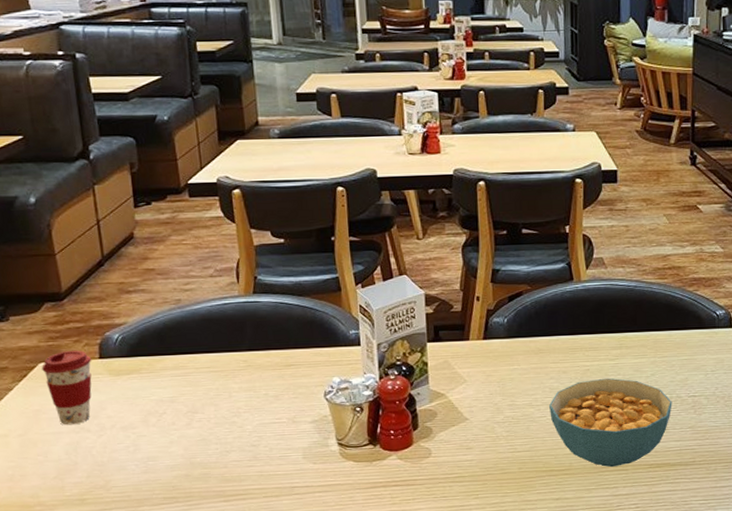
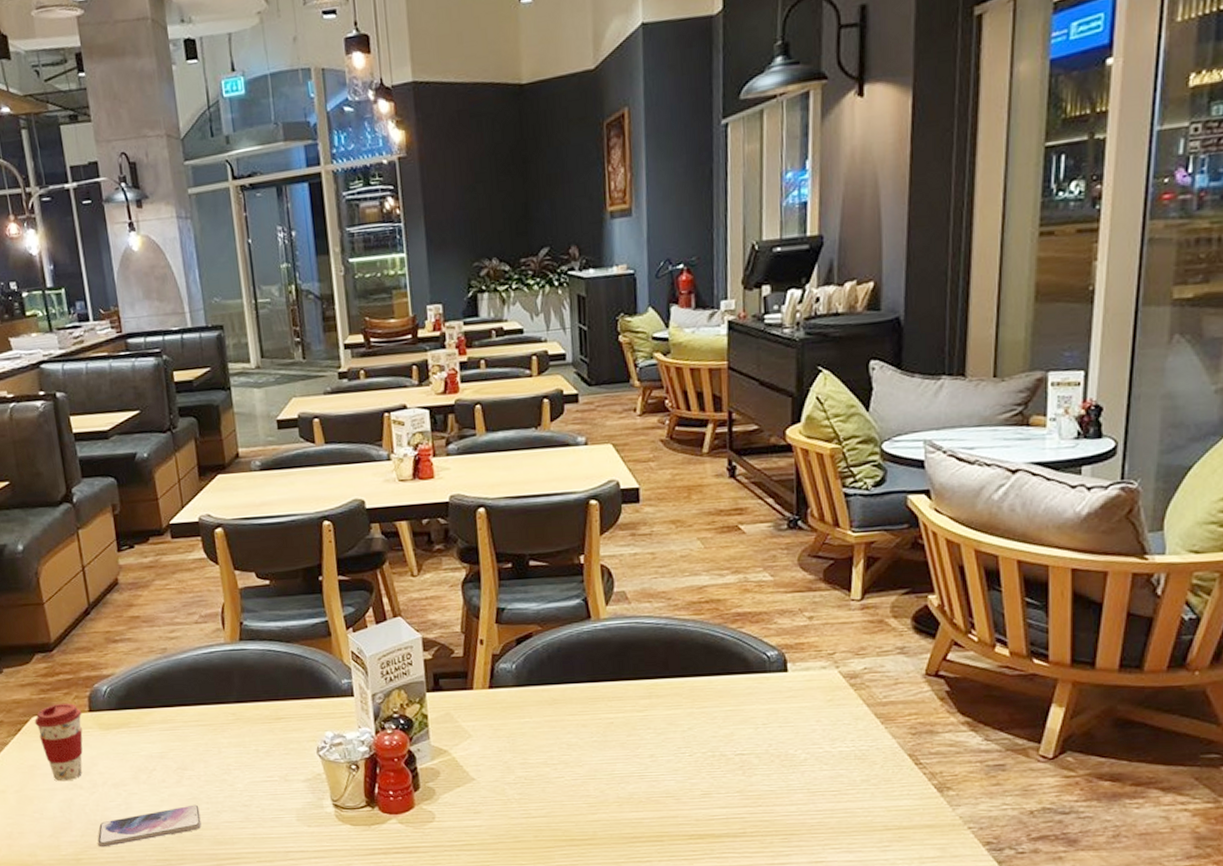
smartphone: none [104,445,210,488] -> present [97,804,202,848]
cereal bowl: present [549,378,672,468] -> none [567,732,715,838]

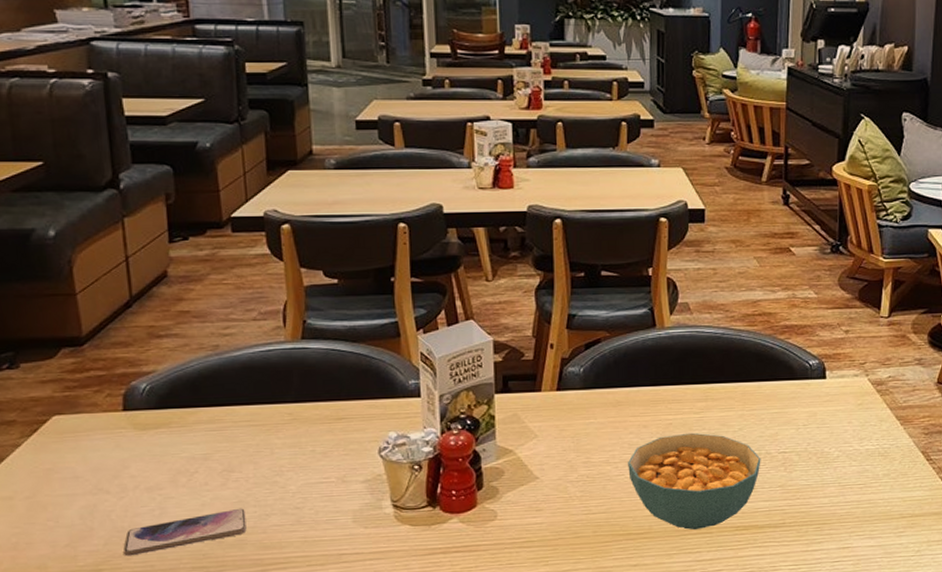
coffee cup: present [34,703,83,782] -> none [55,401,115,486]
cereal bowl: none [567,732,715,838] -> present [628,432,761,530]

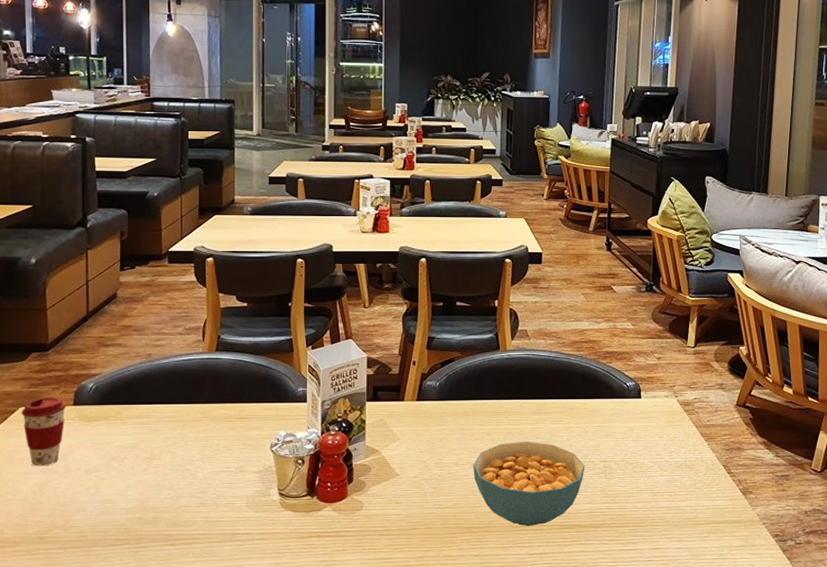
coffee cup: none [55,401,115,486] -> present [21,396,67,466]
smartphone: present [123,508,247,557] -> none [64,490,161,527]

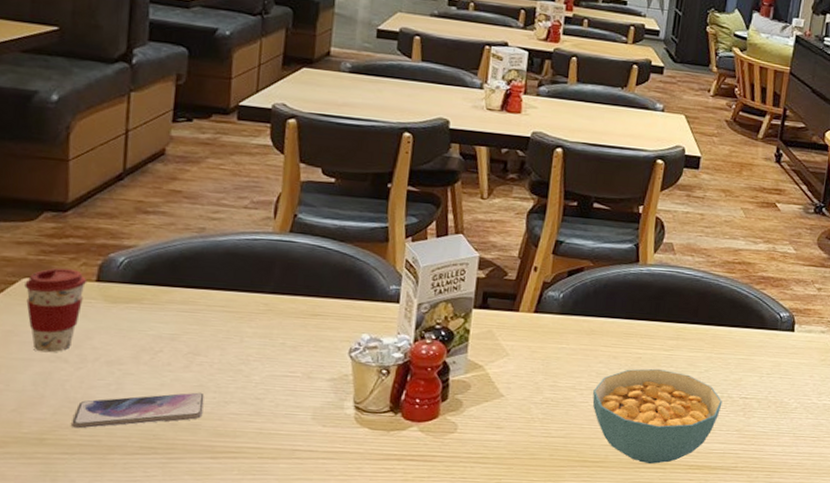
smartphone: none [64,490,161,527] -> present [72,392,205,429]

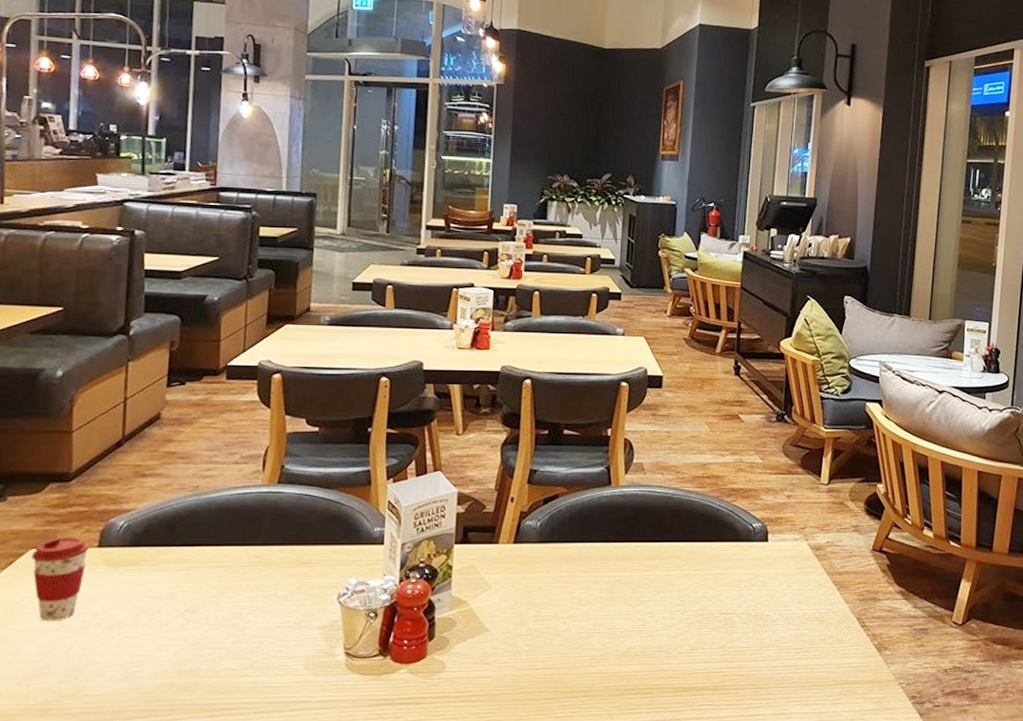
smartphone: present [72,392,205,429] -> none [75,650,201,696]
cereal bowl: present [592,368,723,465] -> none [575,590,704,690]

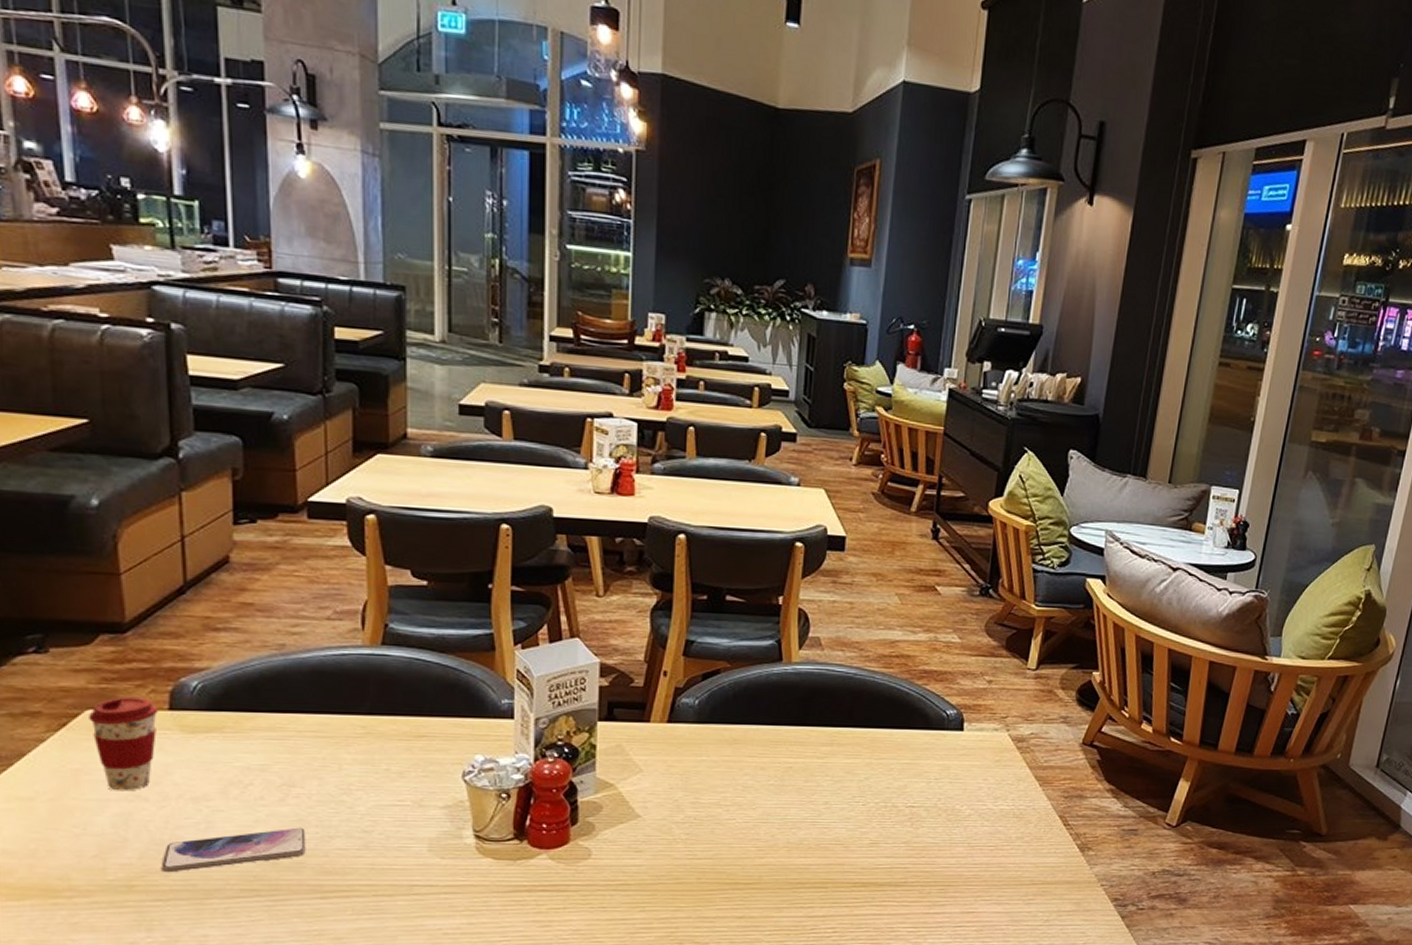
smartphone: none [75,650,201,696] -> present [161,827,306,873]

